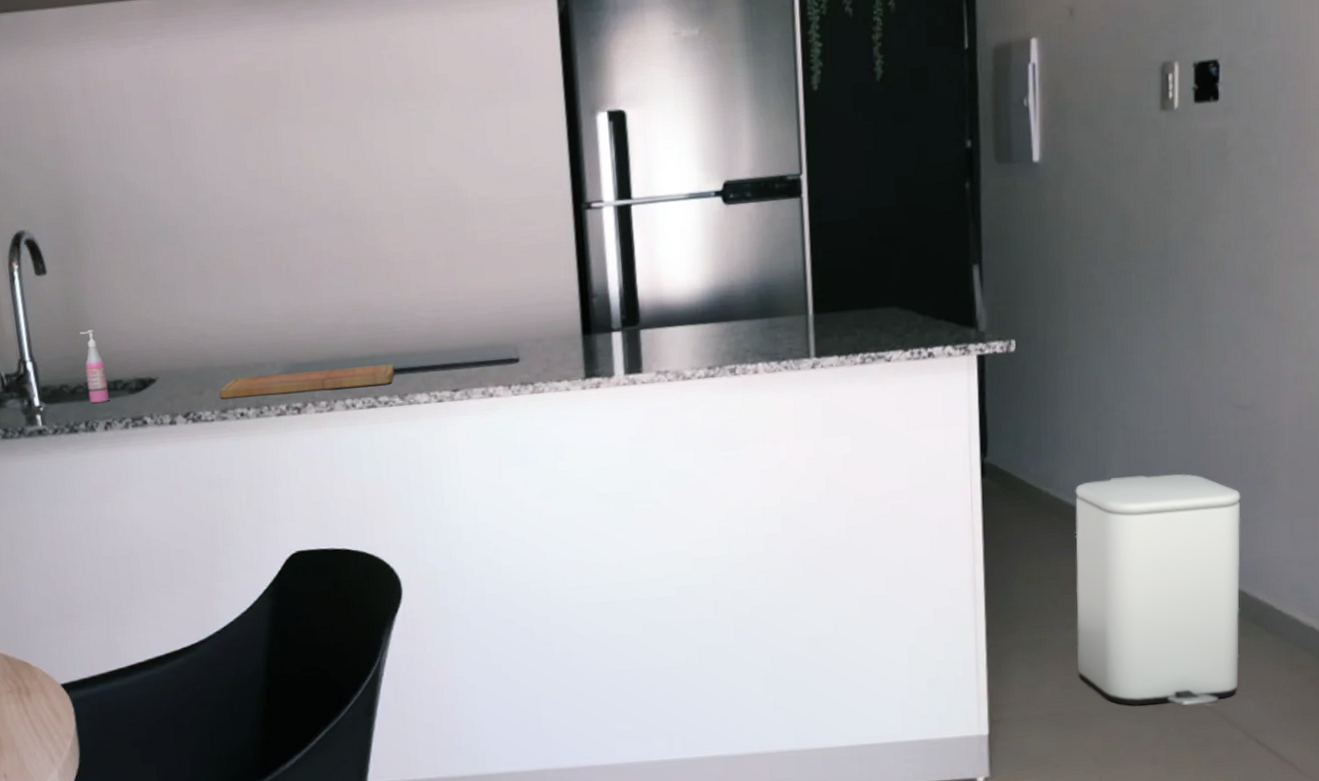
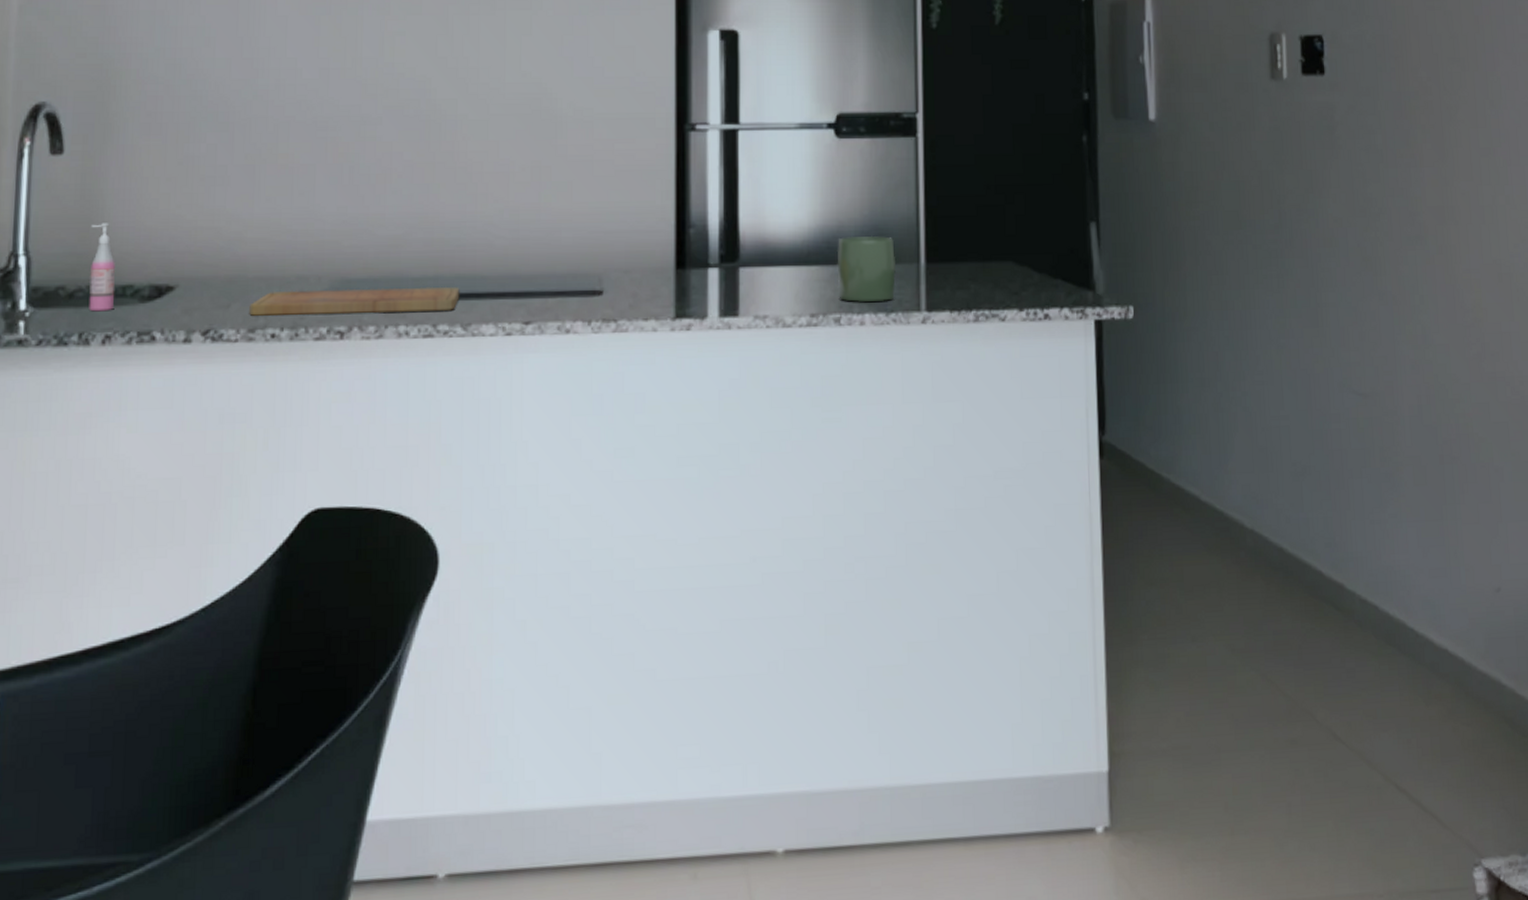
mug: none [729,292,786,354] -> present [836,235,897,303]
pedal bin: present [1075,473,1241,707] -> none [1197,465,1374,742]

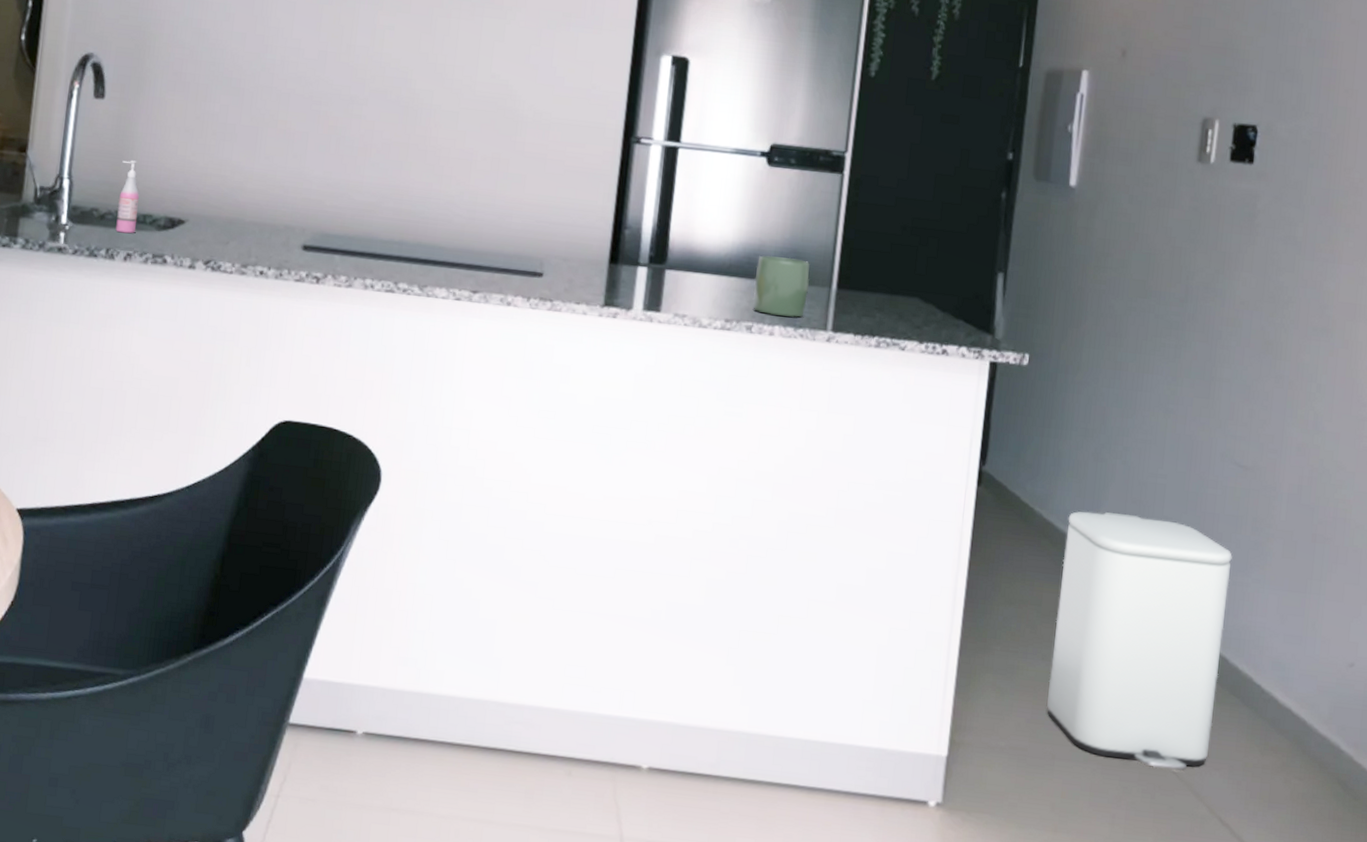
cutting board: present [249,287,460,316] -> none [243,236,420,272]
pedal bin: none [1197,465,1374,742] -> present [1047,511,1232,772]

